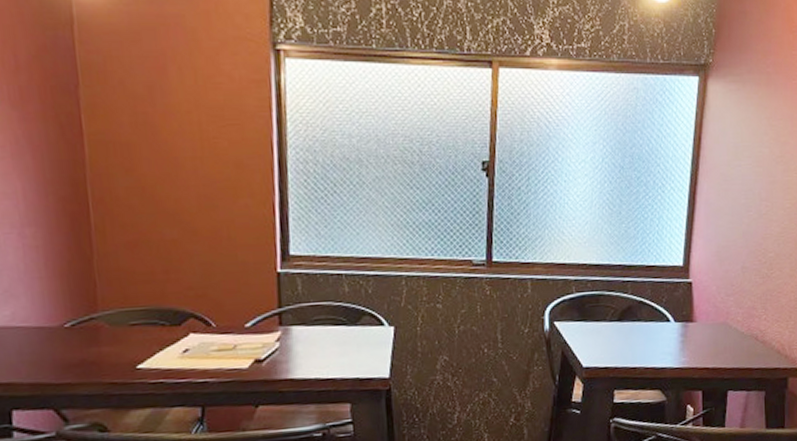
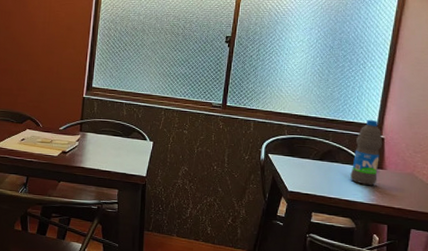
water bottle: none [656,259,690,345] -> present [350,119,383,185]

